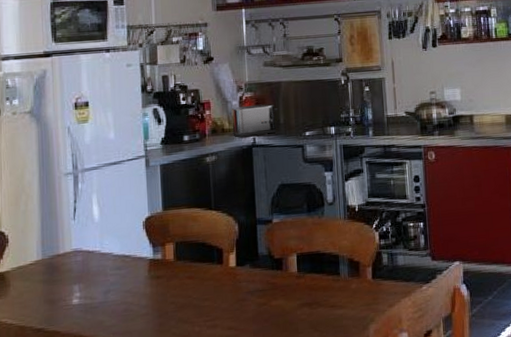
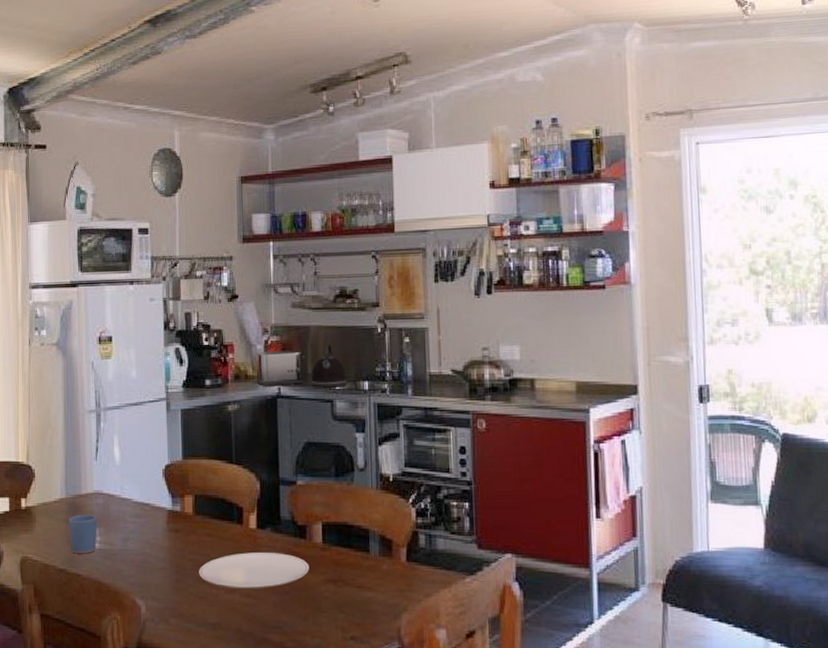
mug: none [46,272,77,312] -> present [69,514,97,554]
plate: none [181,285,286,324] -> present [199,552,310,589]
kettle: none [283,95,315,136] -> present [311,343,347,388]

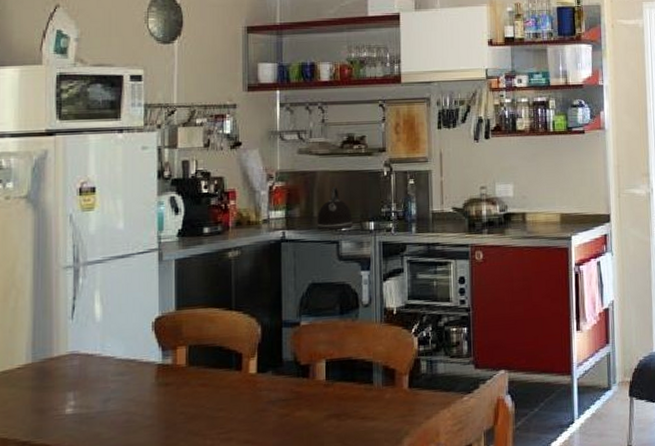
mug: present [69,514,97,554] -> none [36,377,71,423]
plate: present [199,552,310,589] -> none [191,394,312,437]
toaster: present [255,350,305,386] -> none [259,194,311,231]

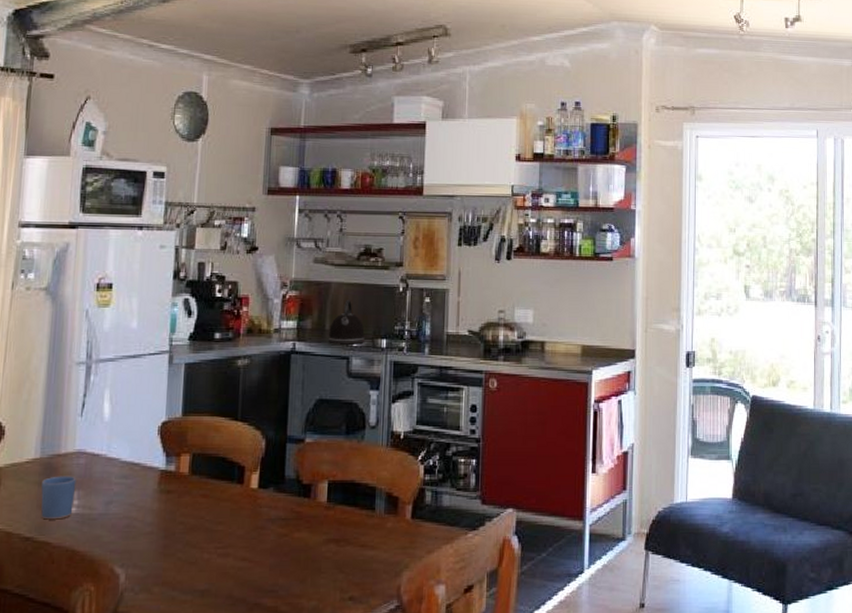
mug: none [36,377,71,423] -> present [41,476,77,520]

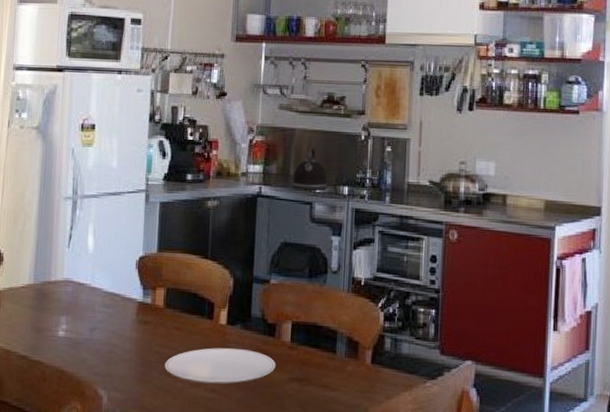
mug: present [41,476,77,520] -> none [34,301,65,342]
plate: none [190,513,312,552] -> present [165,348,276,384]

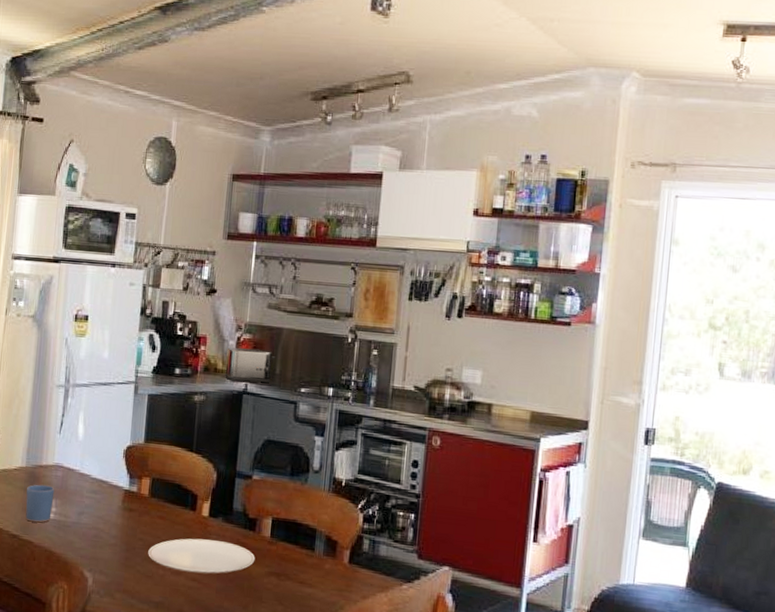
mug: none [34,301,65,342] -> present [25,484,55,523]
toaster: none [238,150,288,185] -> present [225,347,275,384]
kettle: present [292,146,327,191] -> none [277,346,313,391]

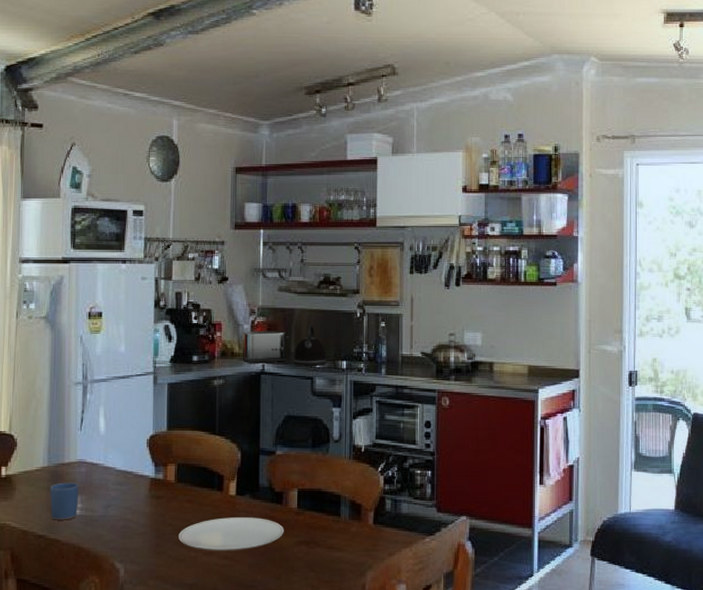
kettle: none [277,346,313,391] -> present [293,325,326,366]

